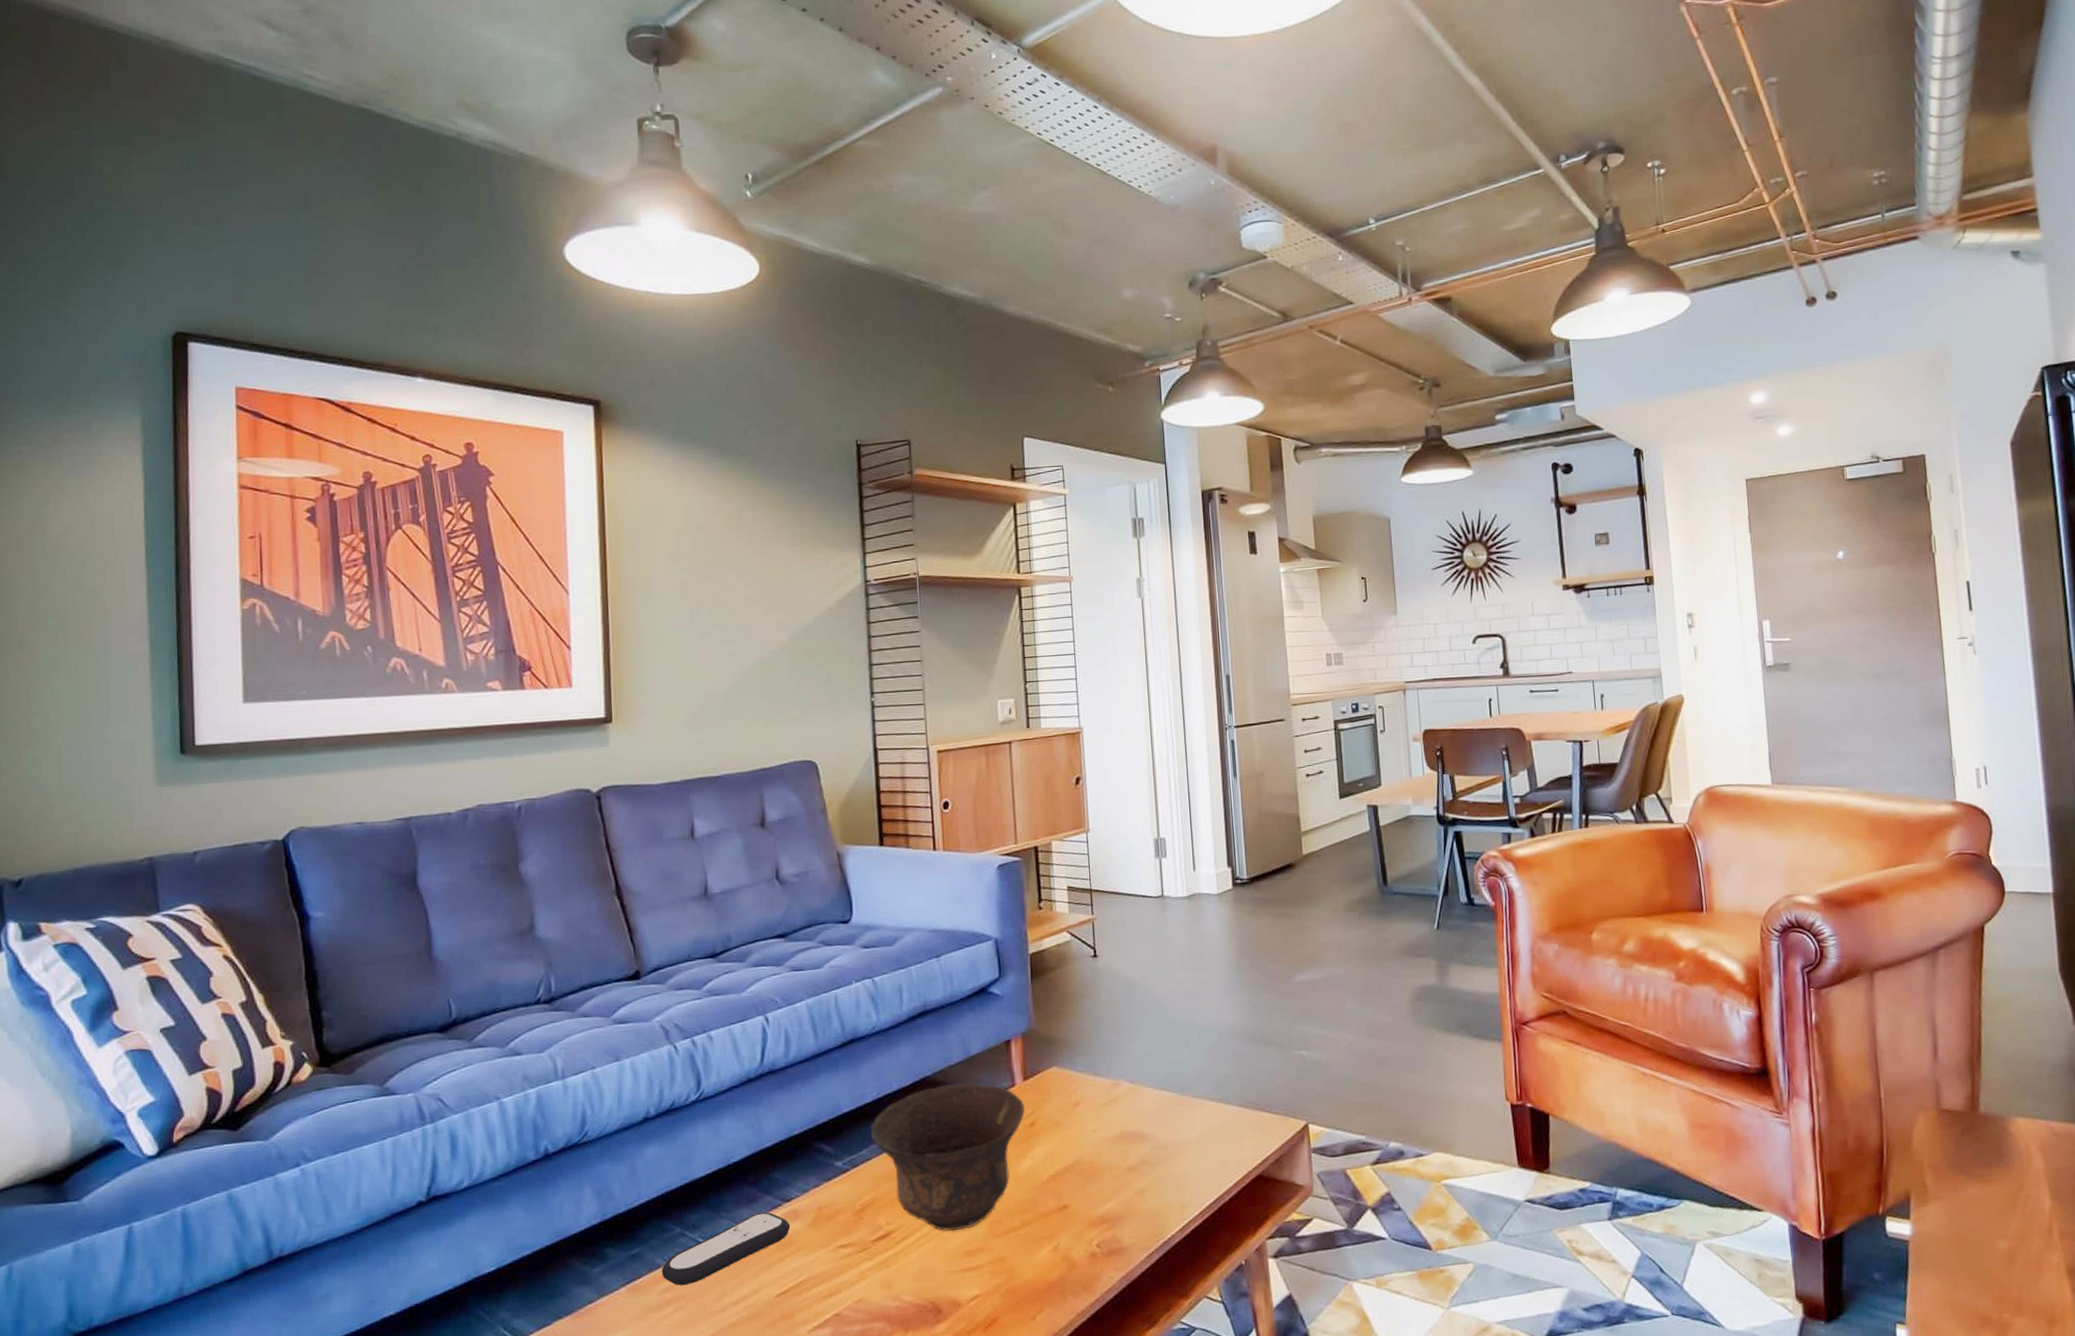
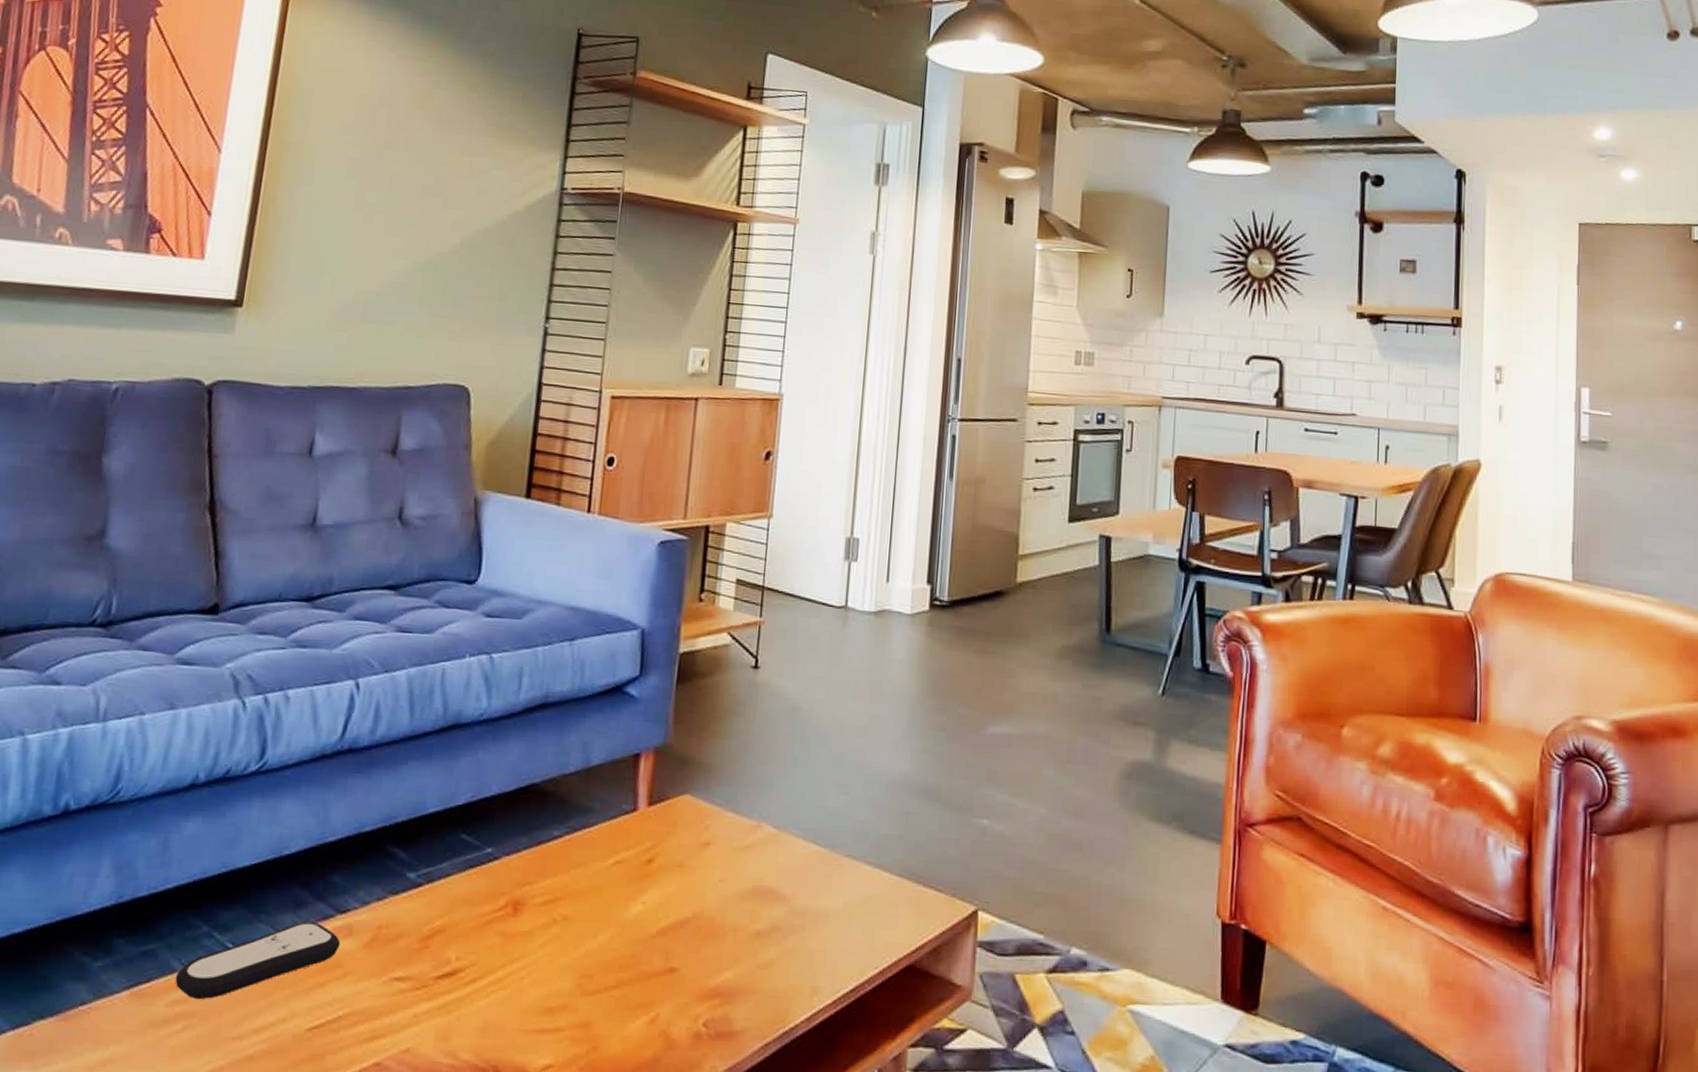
bowl: present [871,1083,1026,1232] -> none [456,796,645,981]

